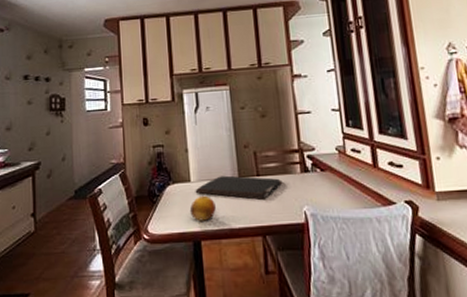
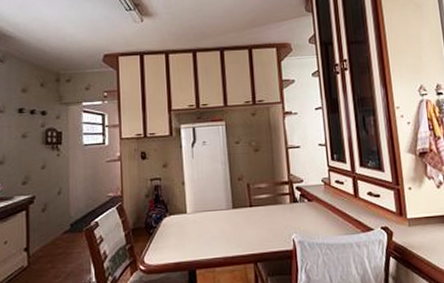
fruit: present [189,195,216,221] -> none [185,226,211,251]
cutting board: present [195,175,283,201] -> none [191,206,274,230]

